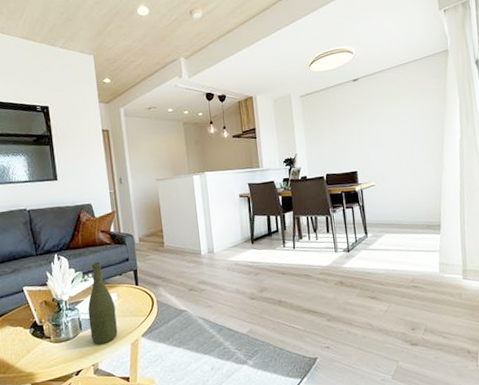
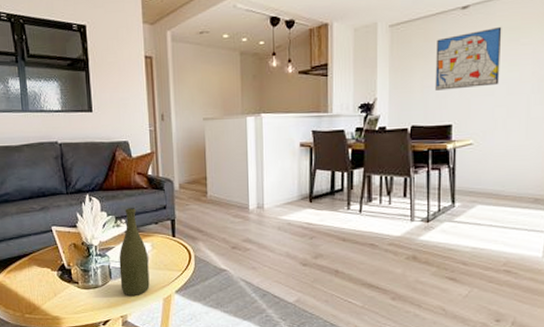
wall art: none [337,93,388,145] -> present [435,26,502,90]

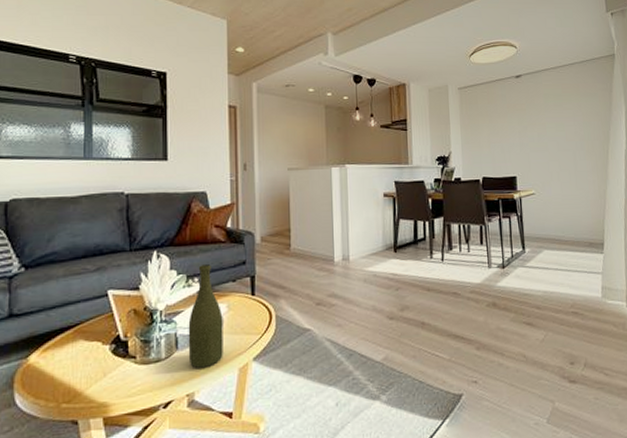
wall art: present [435,26,502,90] -> none [498,93,551,146]

